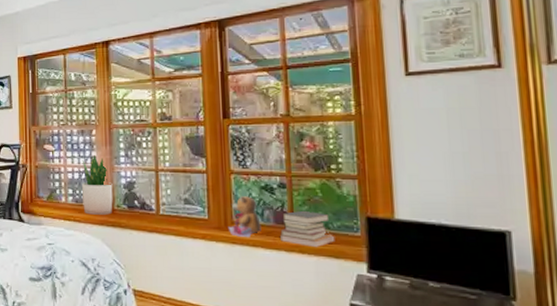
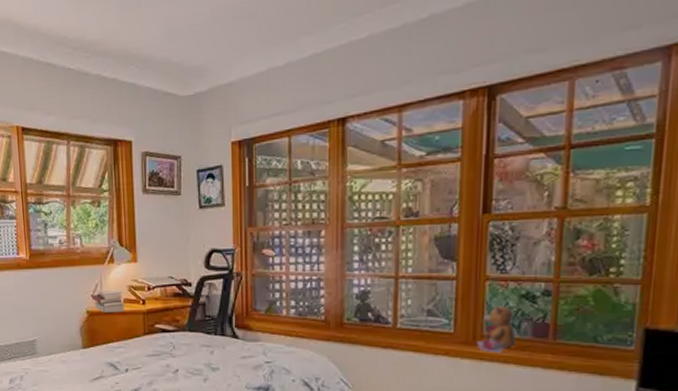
planter: present [81,154,113,215] -> none [307,259,343,329]
books: present [279,210,335,248] -> none [536,321,603,364]

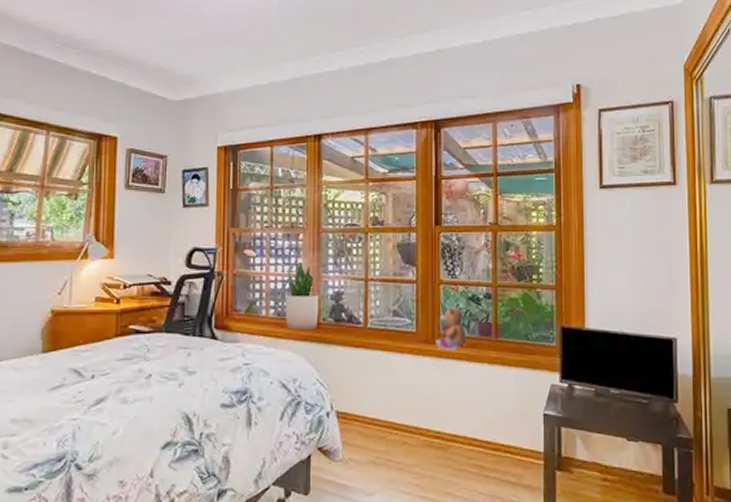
books: present [91,288,125,314] -> none [58,285,96,314]
planter: none [307,259,343,329] -> present [285,261,319,329]

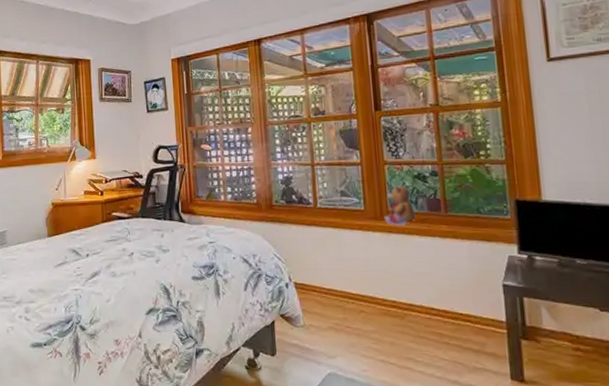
planter: present [285,261,319,329] -> none [239,151,271,212]

